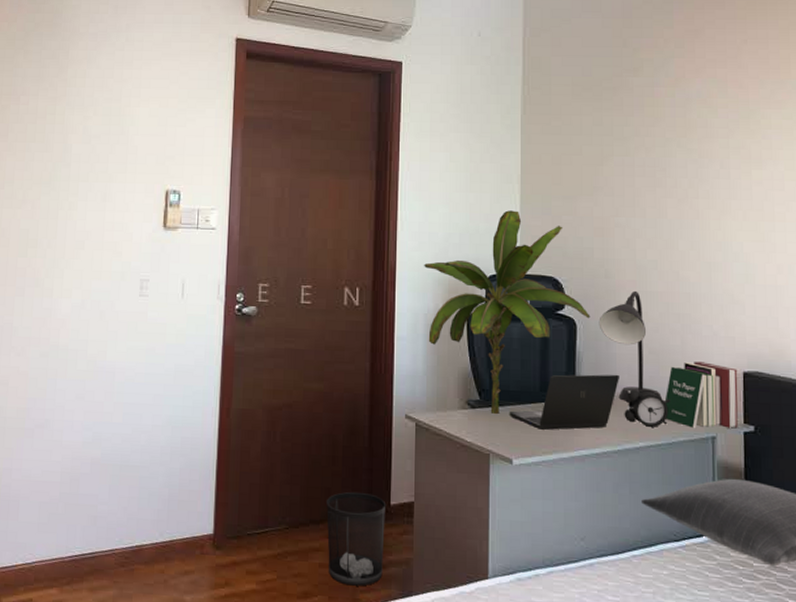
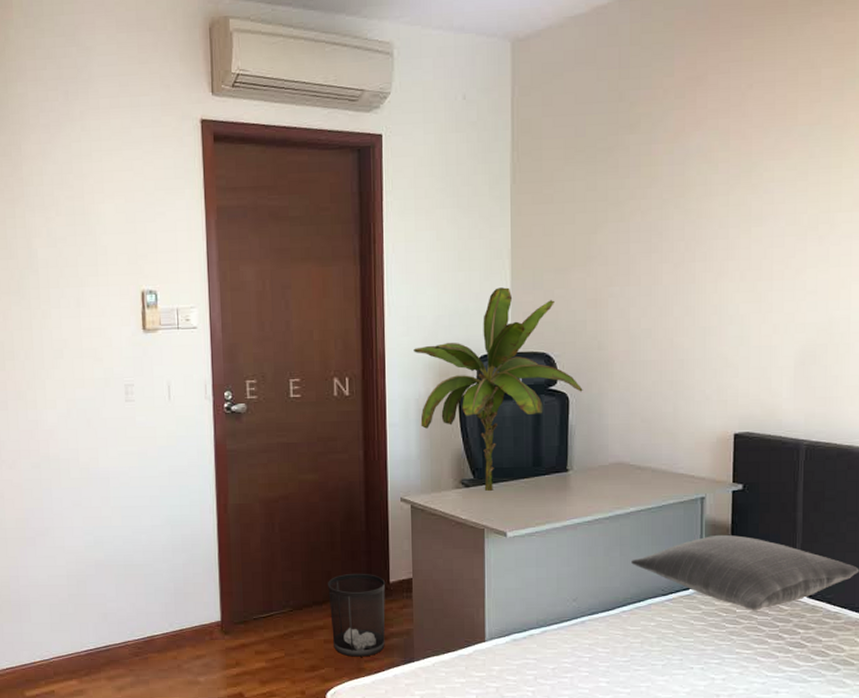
laptop: present [509,374,619,430] -> none [502,444,611,502]
desk lamp: present [599,290,663,402] -> none [591,360,654,470]
alarm clock: present [624,389,671,427] -> none [615,456,662,492]
books: present [664,362,738,429] -> none [655,426,729,492]

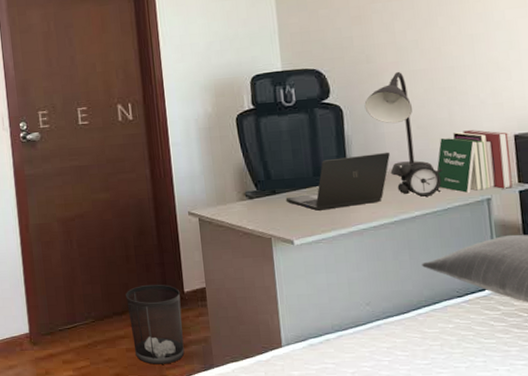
plant: present [414,287,583,491] -> none [189,11,356,202]
laptop: none [502,444,611,502] -> present [285,152,390,211]
desk lamp: none [591,360,654,470] -> present [364,71,435,176]
alarm clock: none [615,456,662,492] -> present [397,162,443,197]
books: none [655,426,729,492] -> present [436,130,513,194]

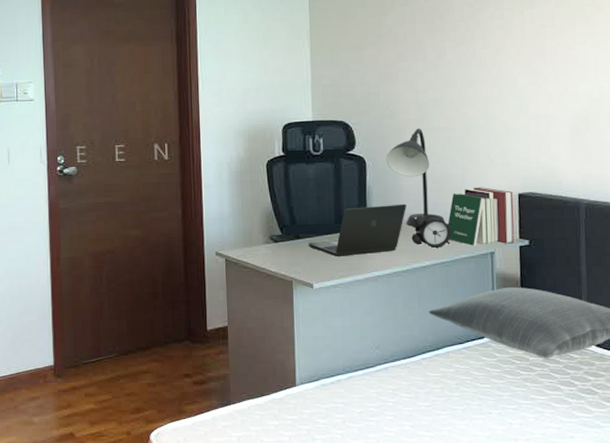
waste bin: present [126,284,185,365] -> none [151,321,204,400]

